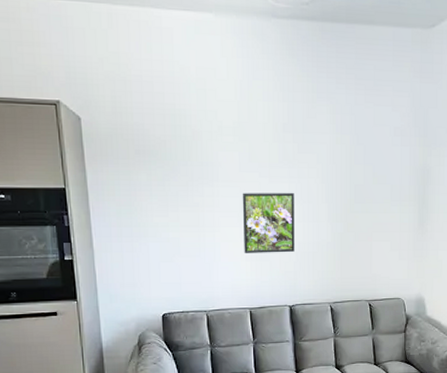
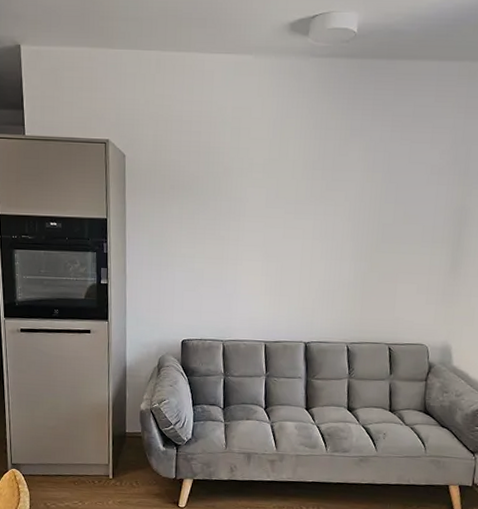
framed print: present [242,192,295,253] -> none [264,228,319,290]

